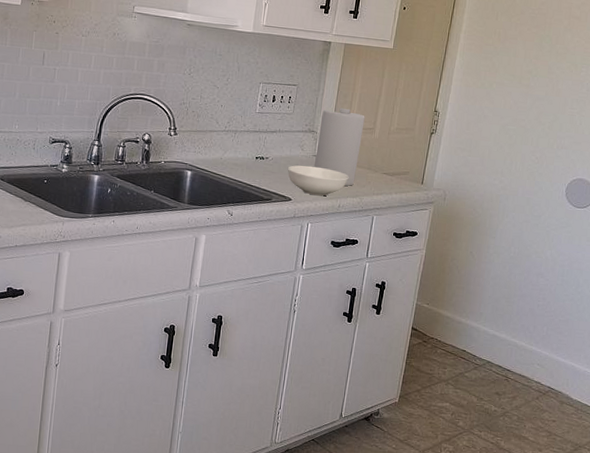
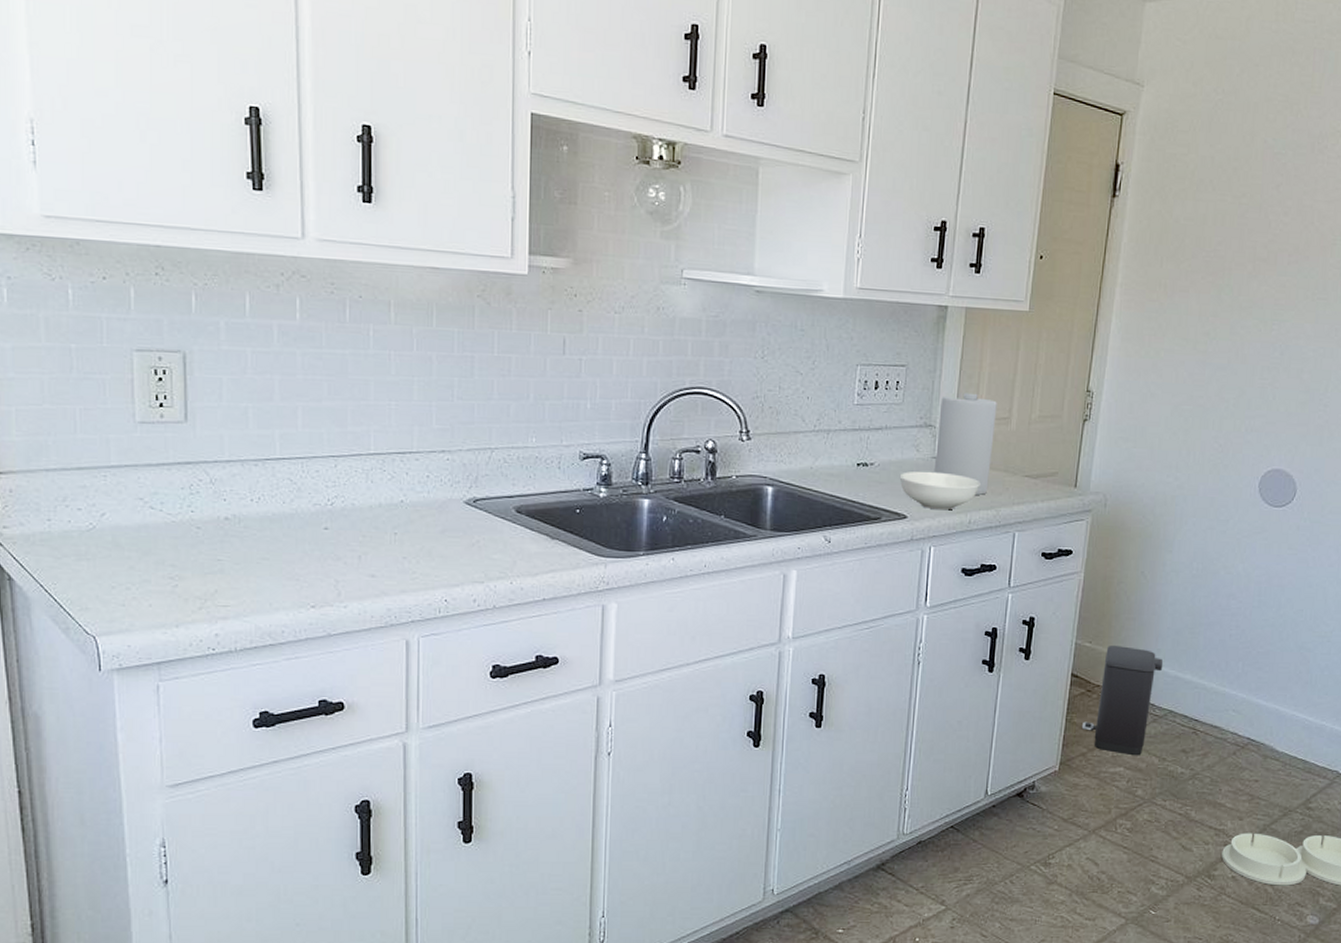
pedal bin: none [417,307,485,394] -> present [1081,644,1164,755]

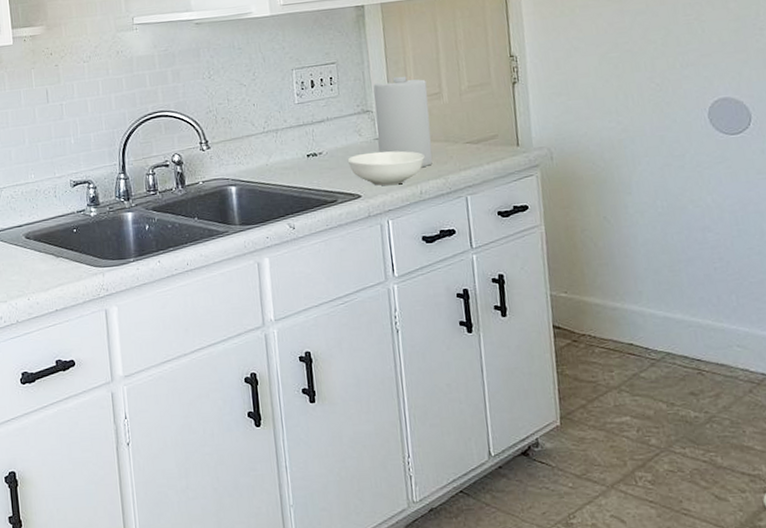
pedal bin: present [1081,644,1164,755] -> none [575,292,649,403]

